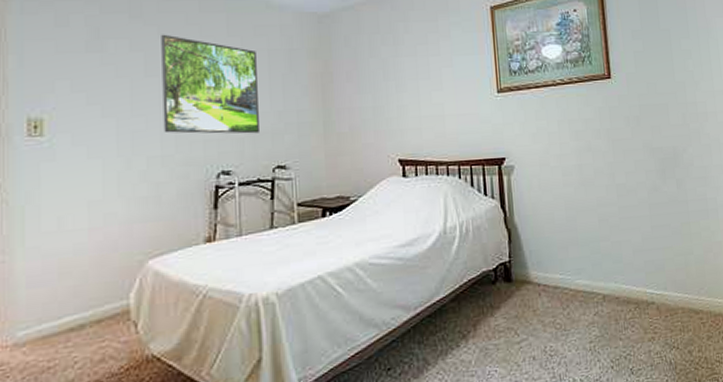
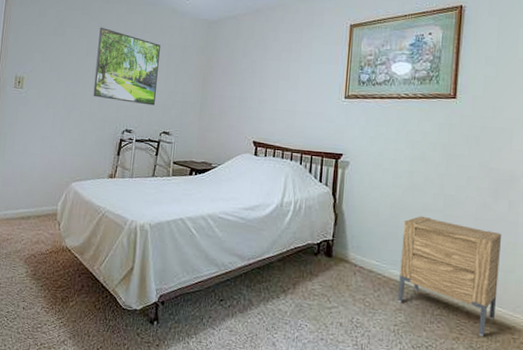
nightstand: none [581,212,683,329] -> present [398,215,502,336]

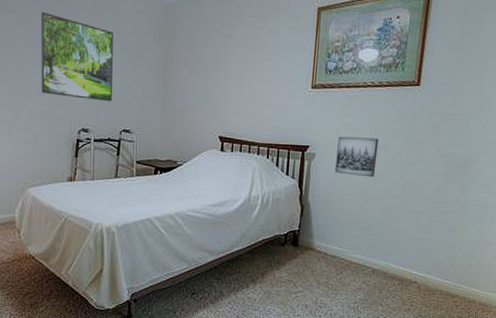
wall art: none [370,145,415,189] -> present [335,136,379,178]
nightstand: present [398,215,502,336] -> none [358,202,453,306]

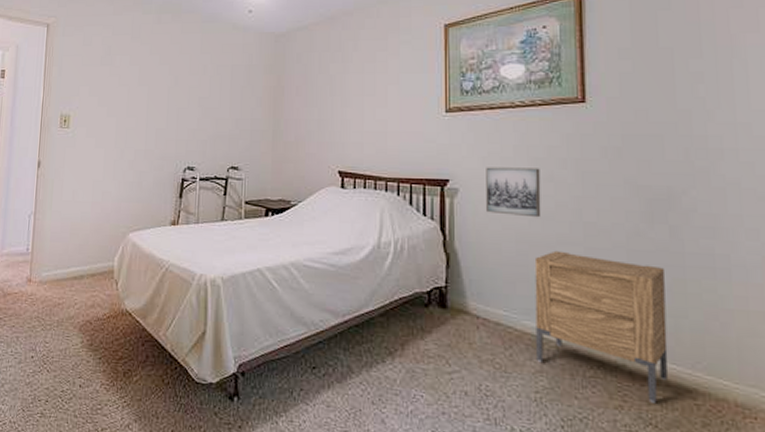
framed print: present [41,11,113,102] -> none [148,51,222,137]
nightstand: none [358,202,453,306] -> present [534,250,668,403]

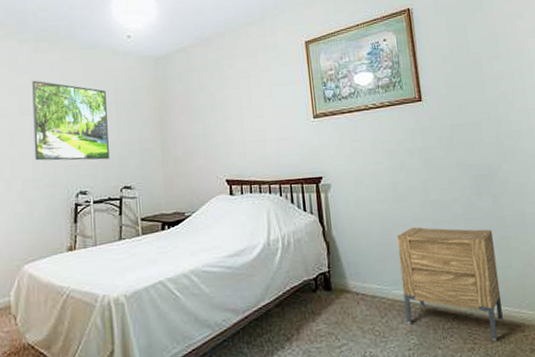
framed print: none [148,51,222,137] -> present [32,80,109,161]
wall art: present [486,167,541,218] -> none [351,159,398,202]

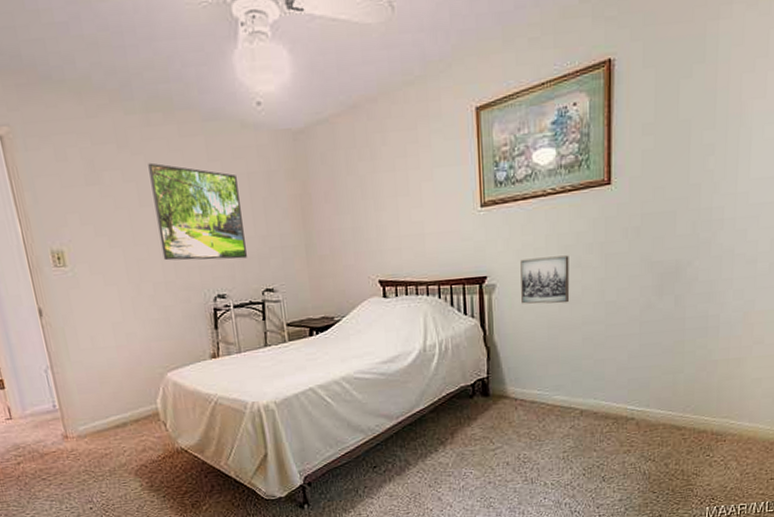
wall art: none [351,159,398,202] -> present [520,255,570,304]
nightstand: present [396,227,503,341] -> none [563,330,669,444]

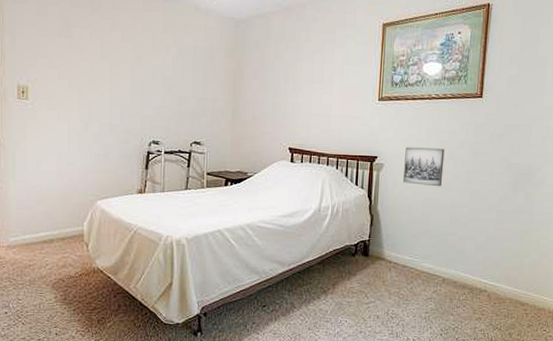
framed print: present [148,162,247,261] -> none [112,27,184,114]

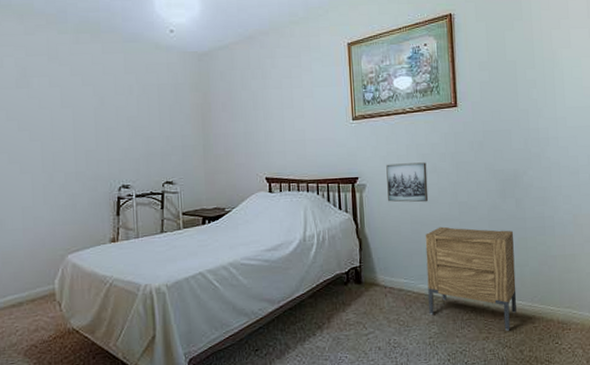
nightstand: none [429,211,520,314] -> present [425,226,517,331]

